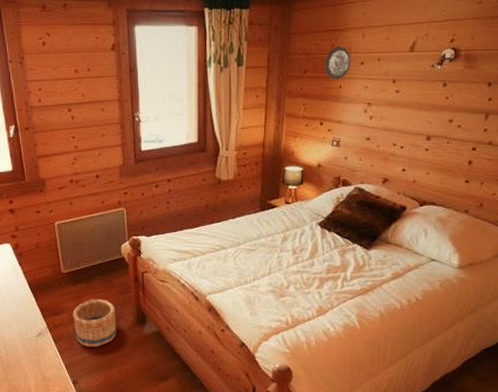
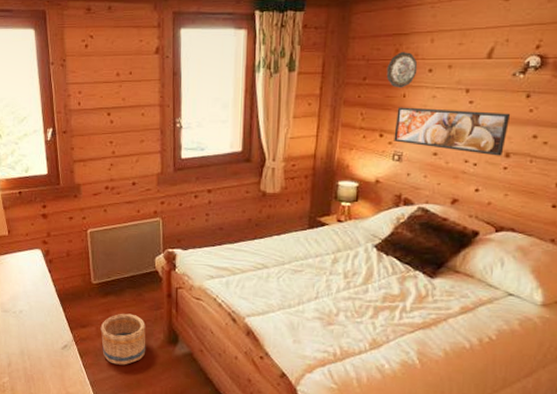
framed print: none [332,97,431,139] -> present [394,107,511,156]

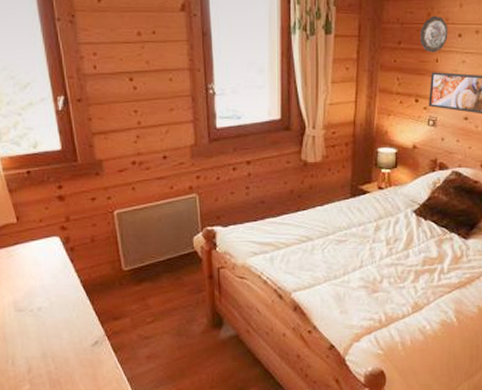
basket: present [100,313,146,365] -> none [136,300,189,356]

